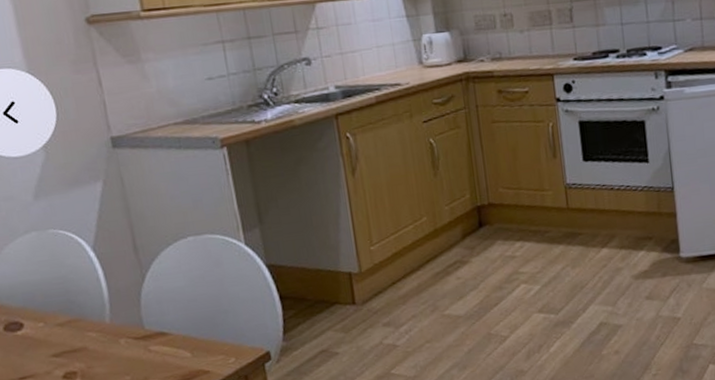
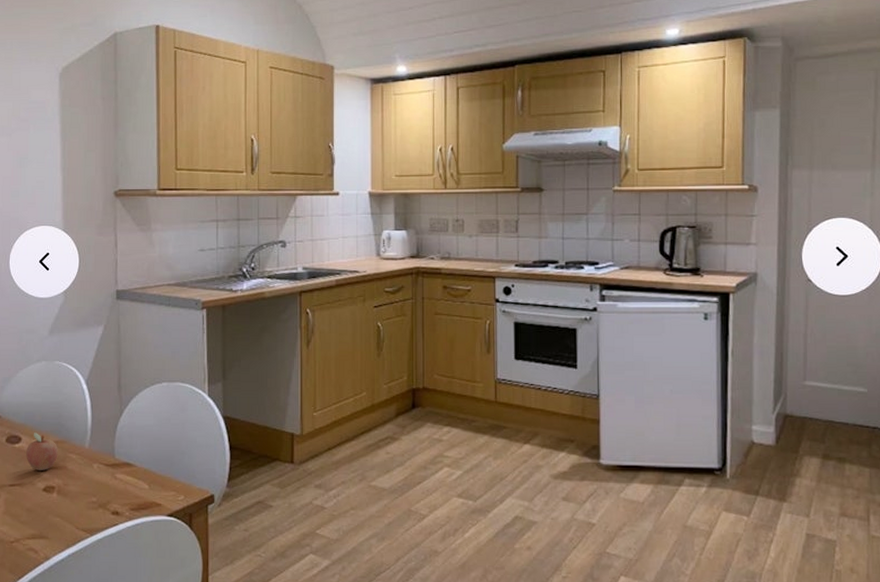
fruit: none [32,314,74,357] -> present [26,431,58,471]

